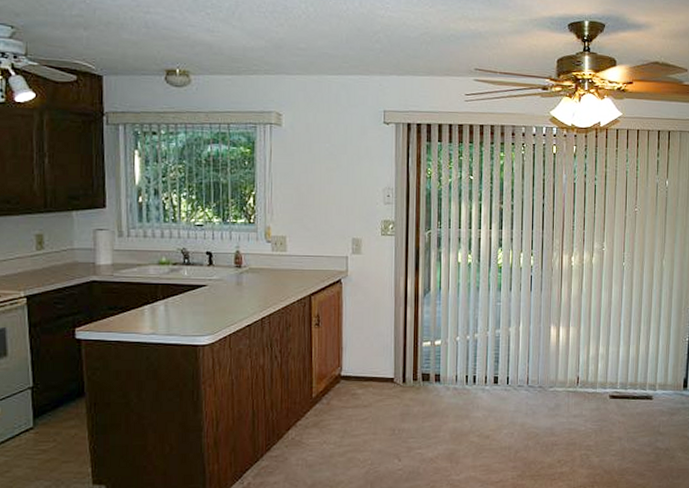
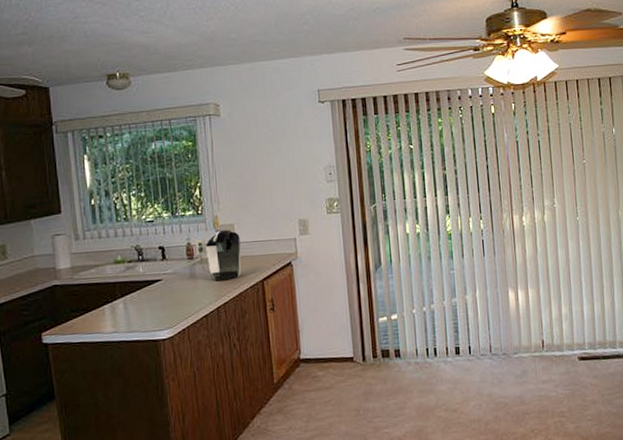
coffee maker: none [245,241,291,292] -> present [196,229,241,281]

